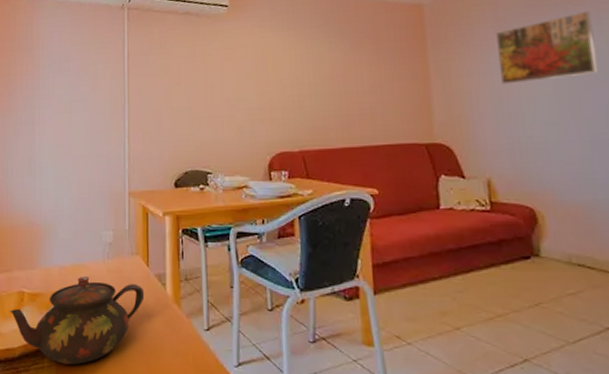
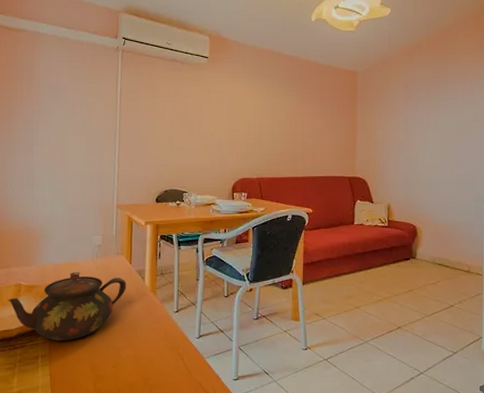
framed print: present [496,10,599,85] -> none [405,88,468,137]

